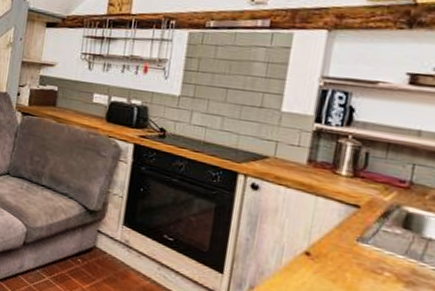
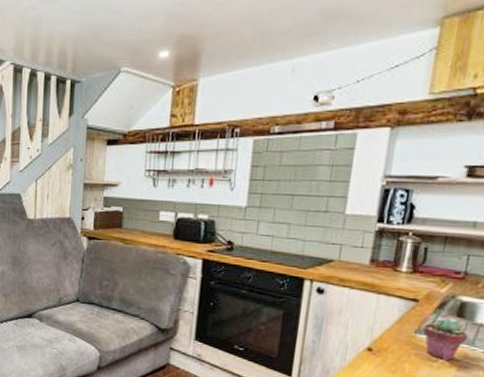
potted succulent: none [365,228,415,275] -> present [422,318,467,360]

